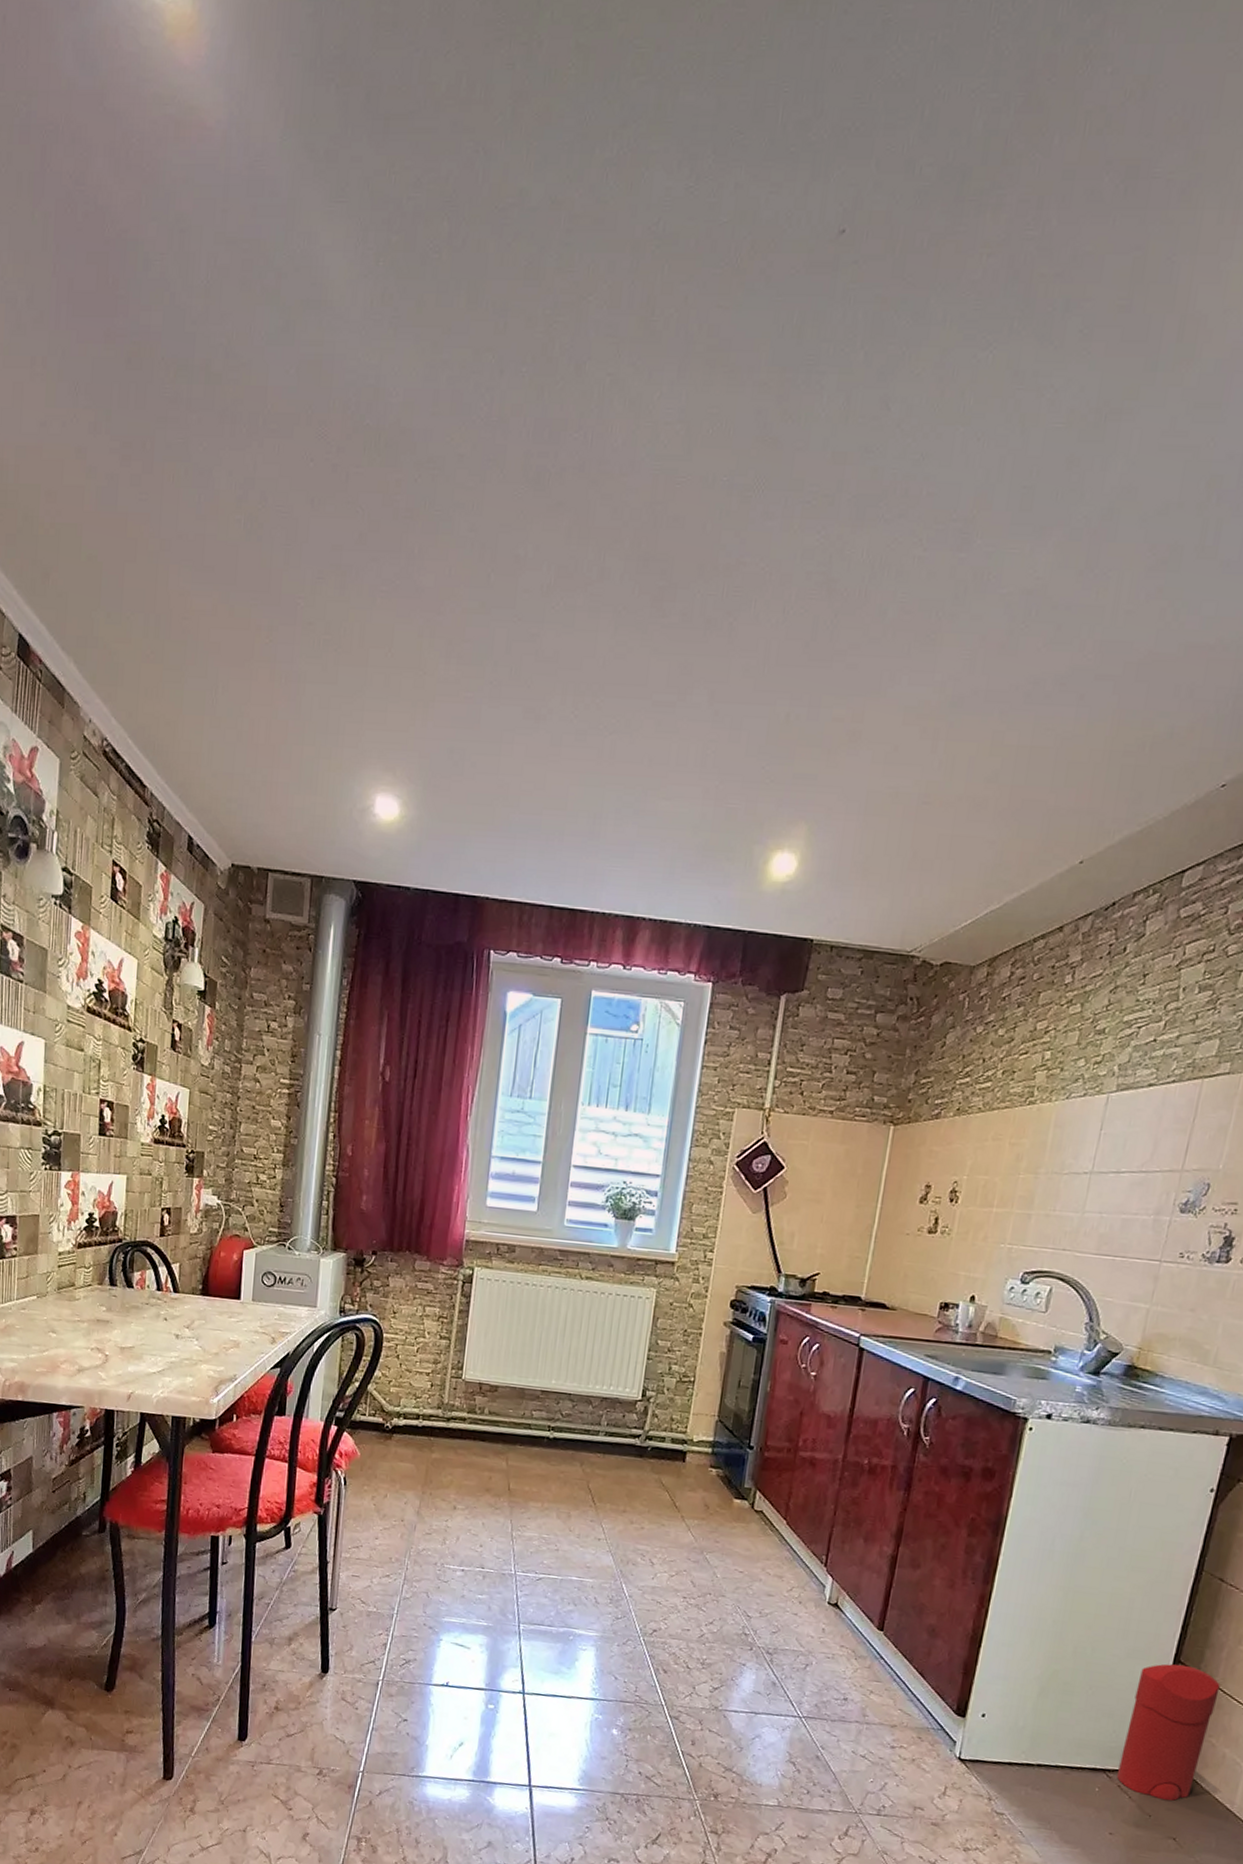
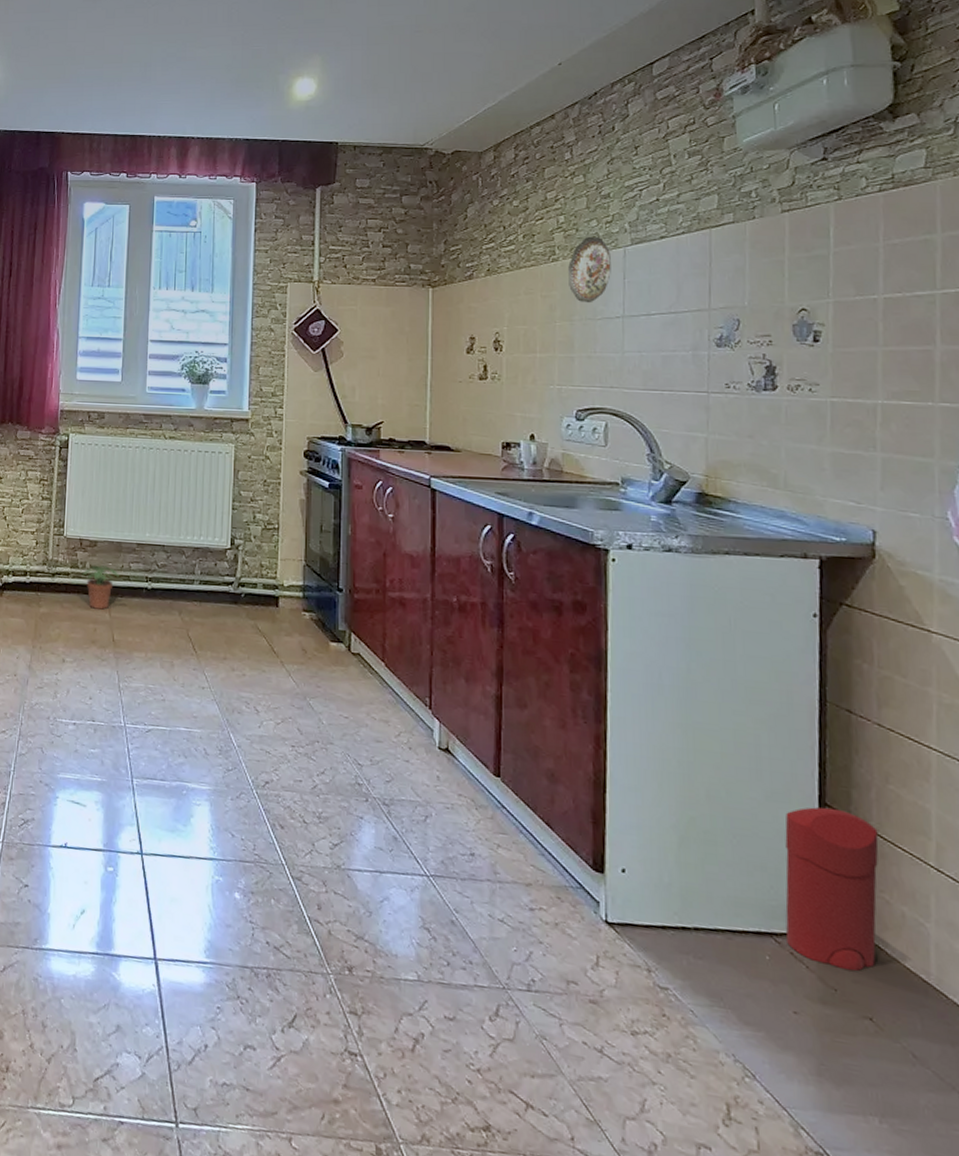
potted plant: none [479,1411,520,1458] -> present [82,565,119,610]
decorative plate: none [1041,1077,1093,1155] -> present [568,236,611,303]

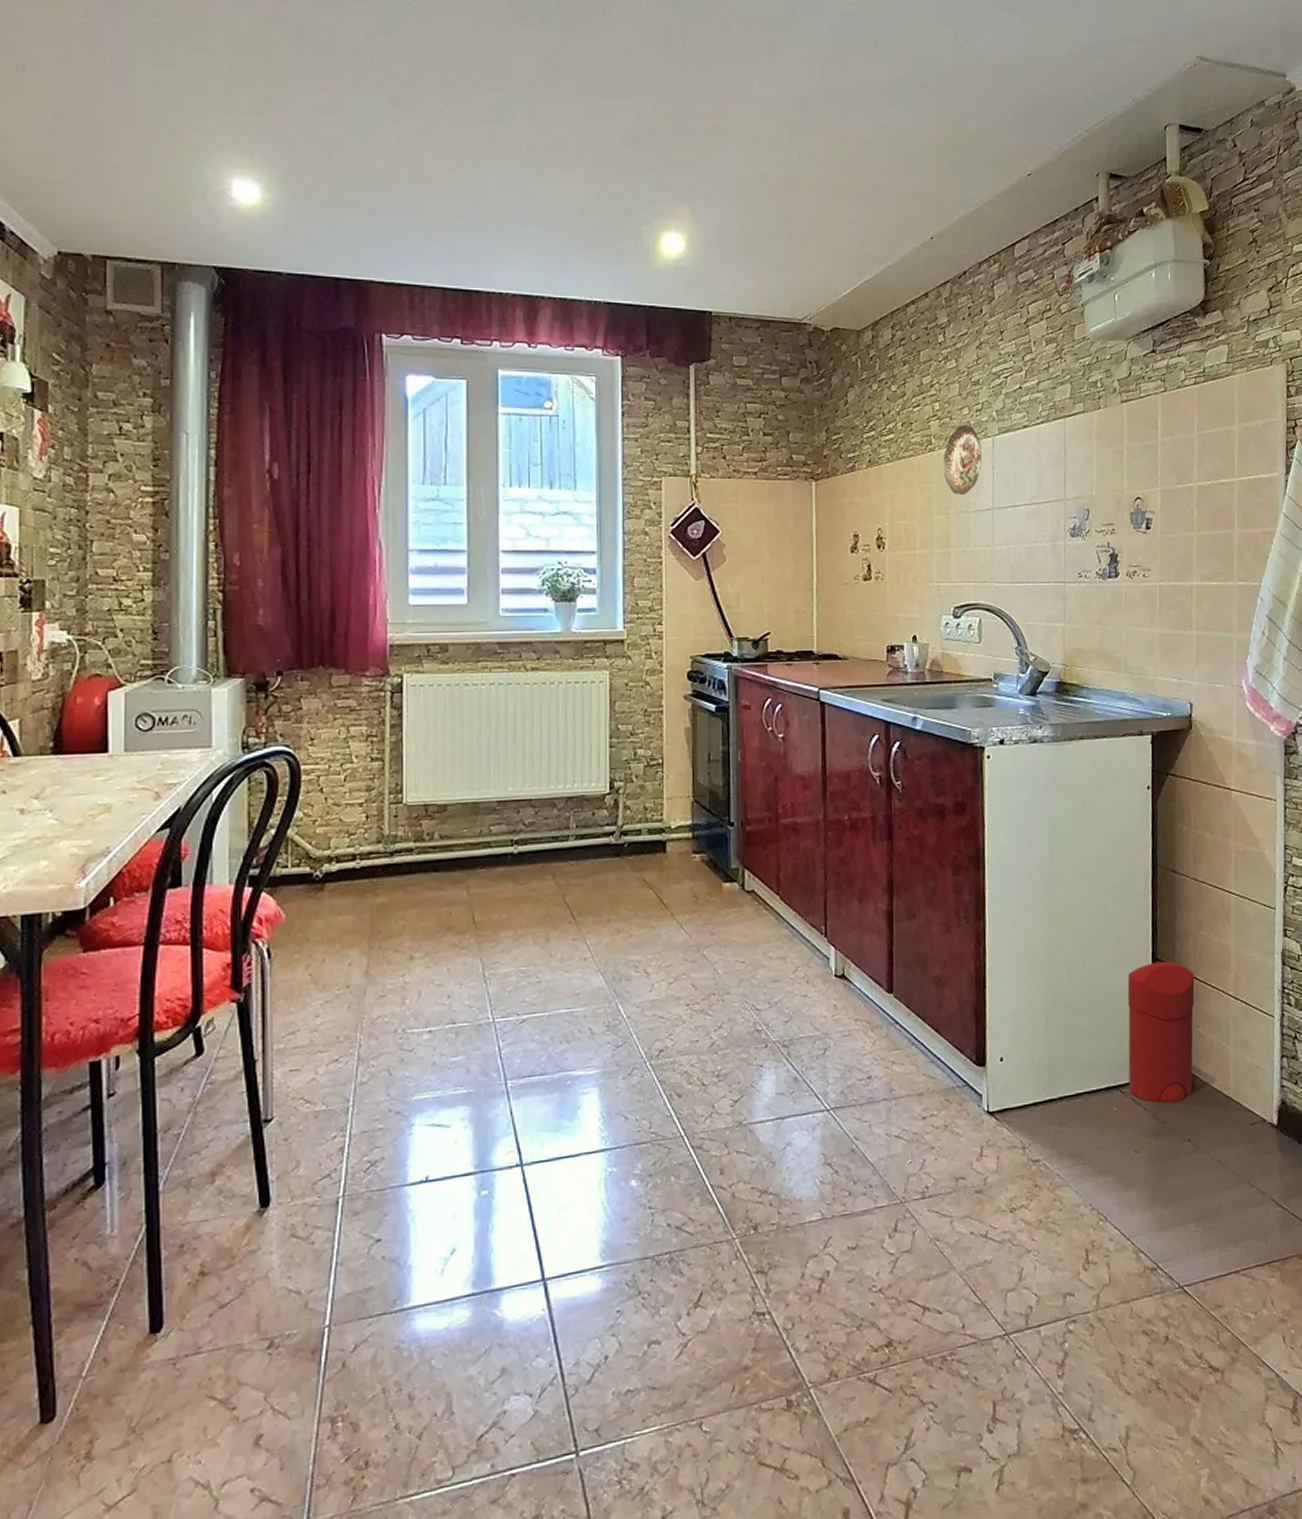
potted plant: present [82,565,119,610] -> none [429,833,477,888]

